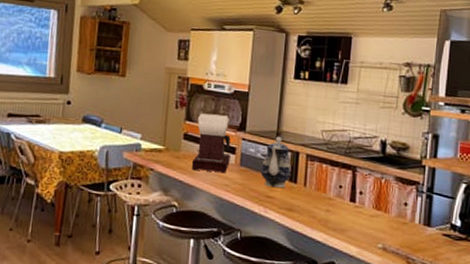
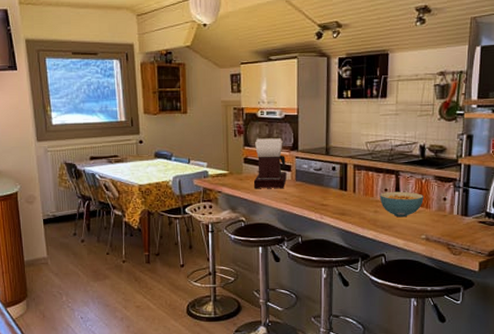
teapot: present [260,136,291,188] -> none [314,151,341,197]
cereal bowl: none [333,189,382,221] -> present [379,191,424,218]

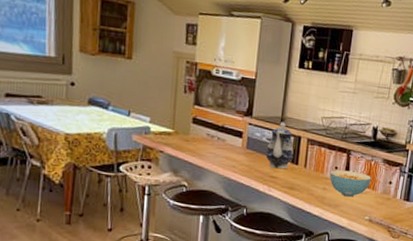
coffee maker: present [253,137,287,189] -> none [200,98,238,156]
teapot: none [314,151,341,197] -> present [265,122,294,169]

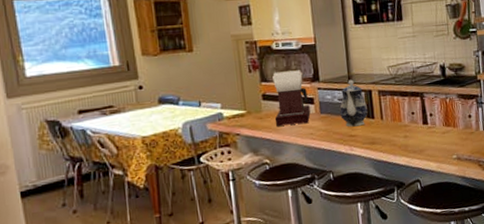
coffee maker: none [200,98,238,156] -> present [272,69,311,126]
cereal bowl: present [329,170,371,197] -> none [407,112,450,140]

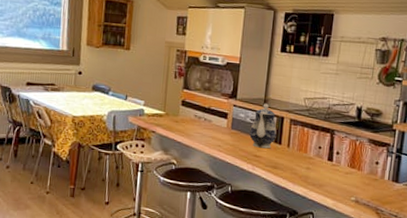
coffee maker: present [272,69,311,126] -> none [188,82,223,136]

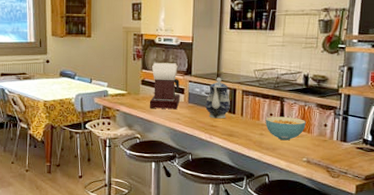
coffee maker: none [188,82,223,136] -> present [149,62,180,110]
cereal bowl: none [313,149,357,177] -> present [265,116,306,141]

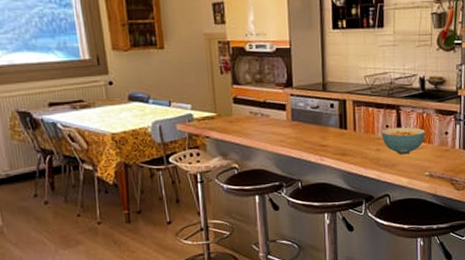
coffee maker: present [149,62,180,110] -> none [245,73,282,131]
teapot: present [205,77,230,119] -> none [312,87,341,137]

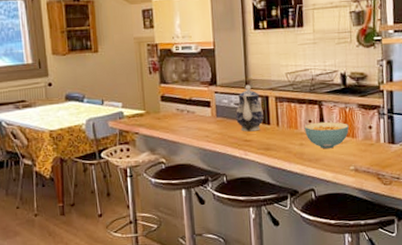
teapot: none [312,87,341,137] -> present [235,84,264,132]

